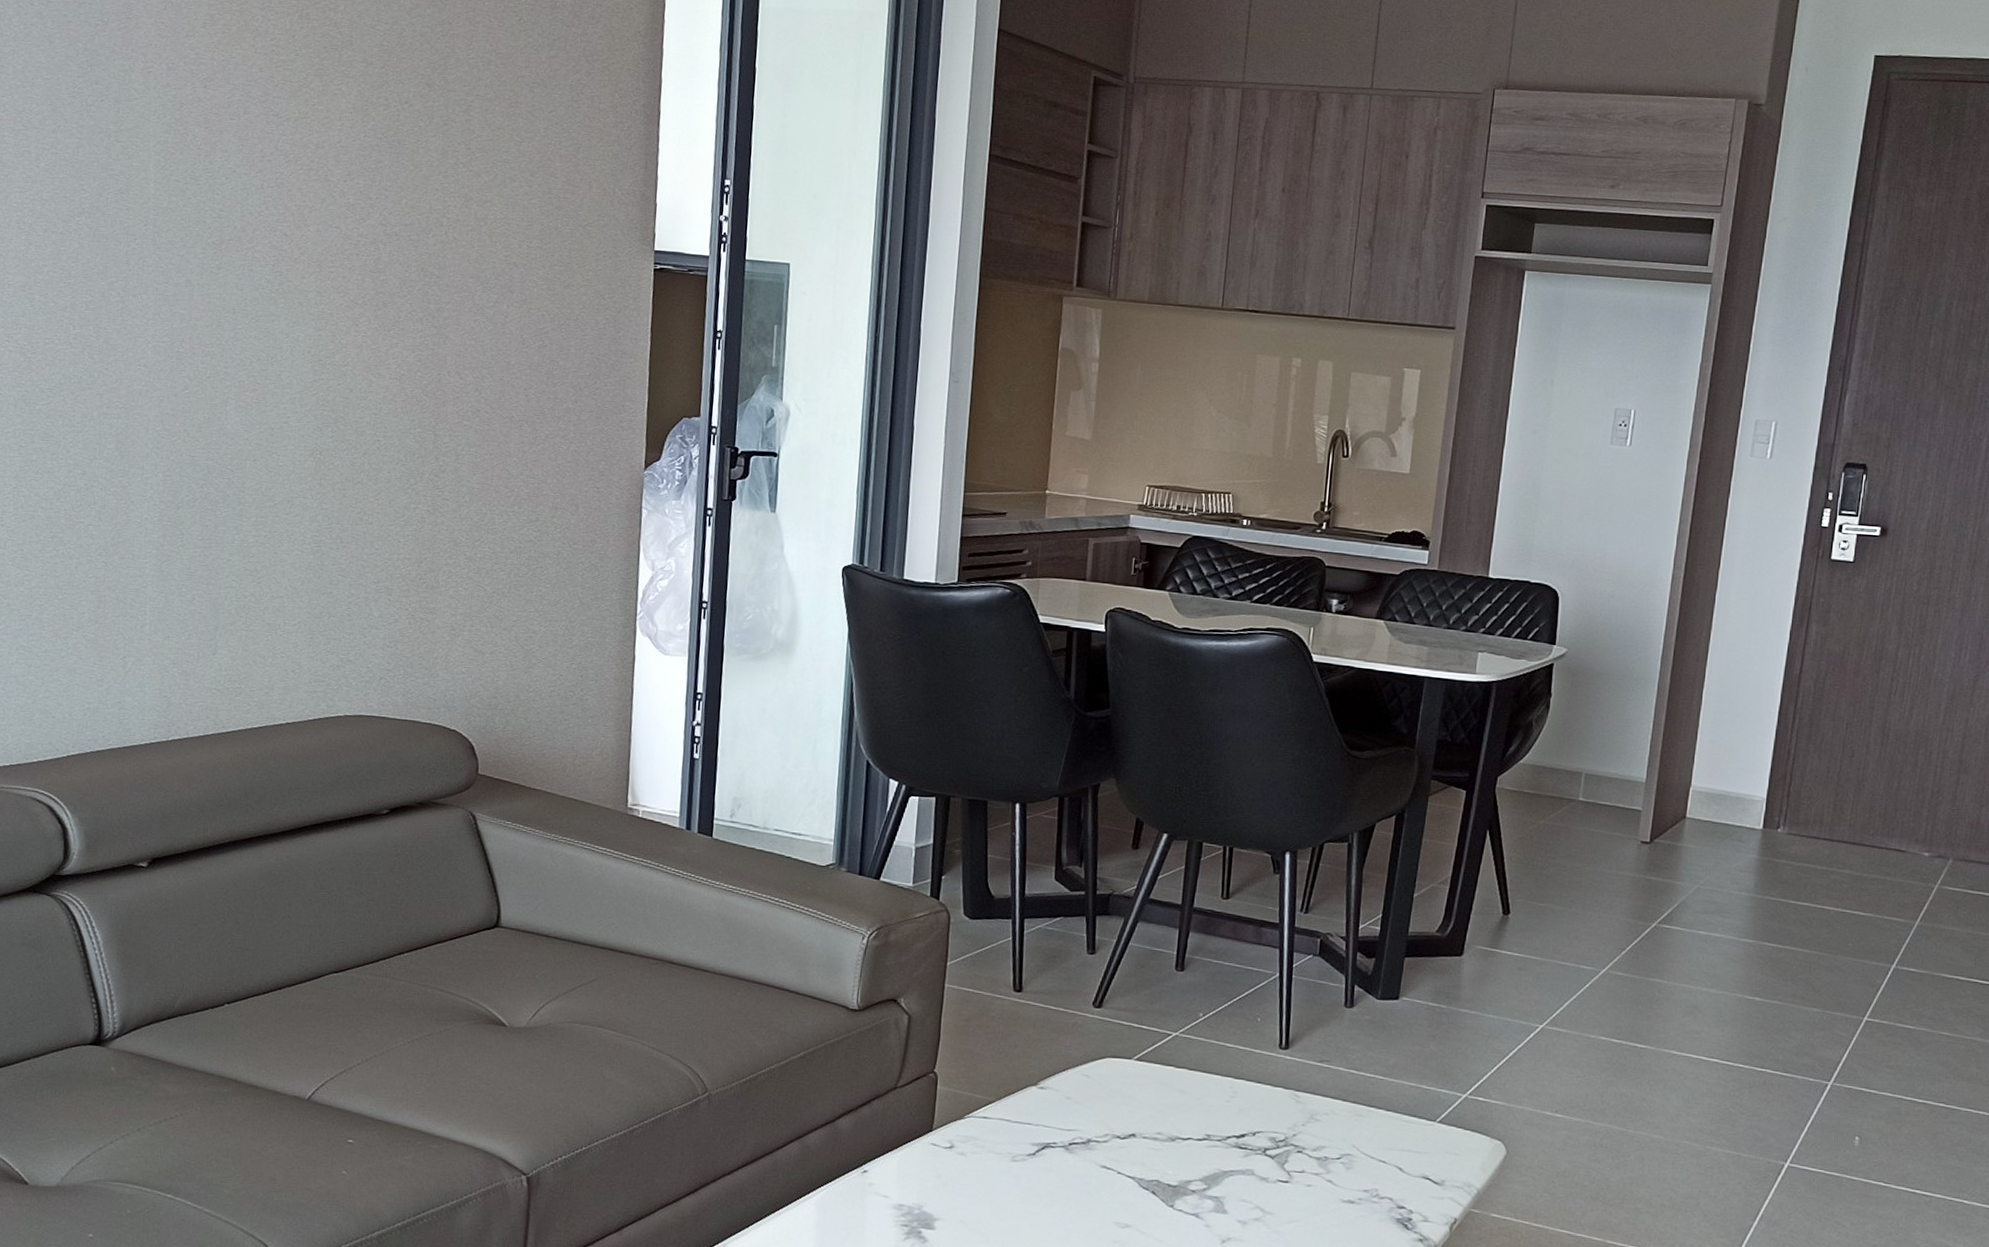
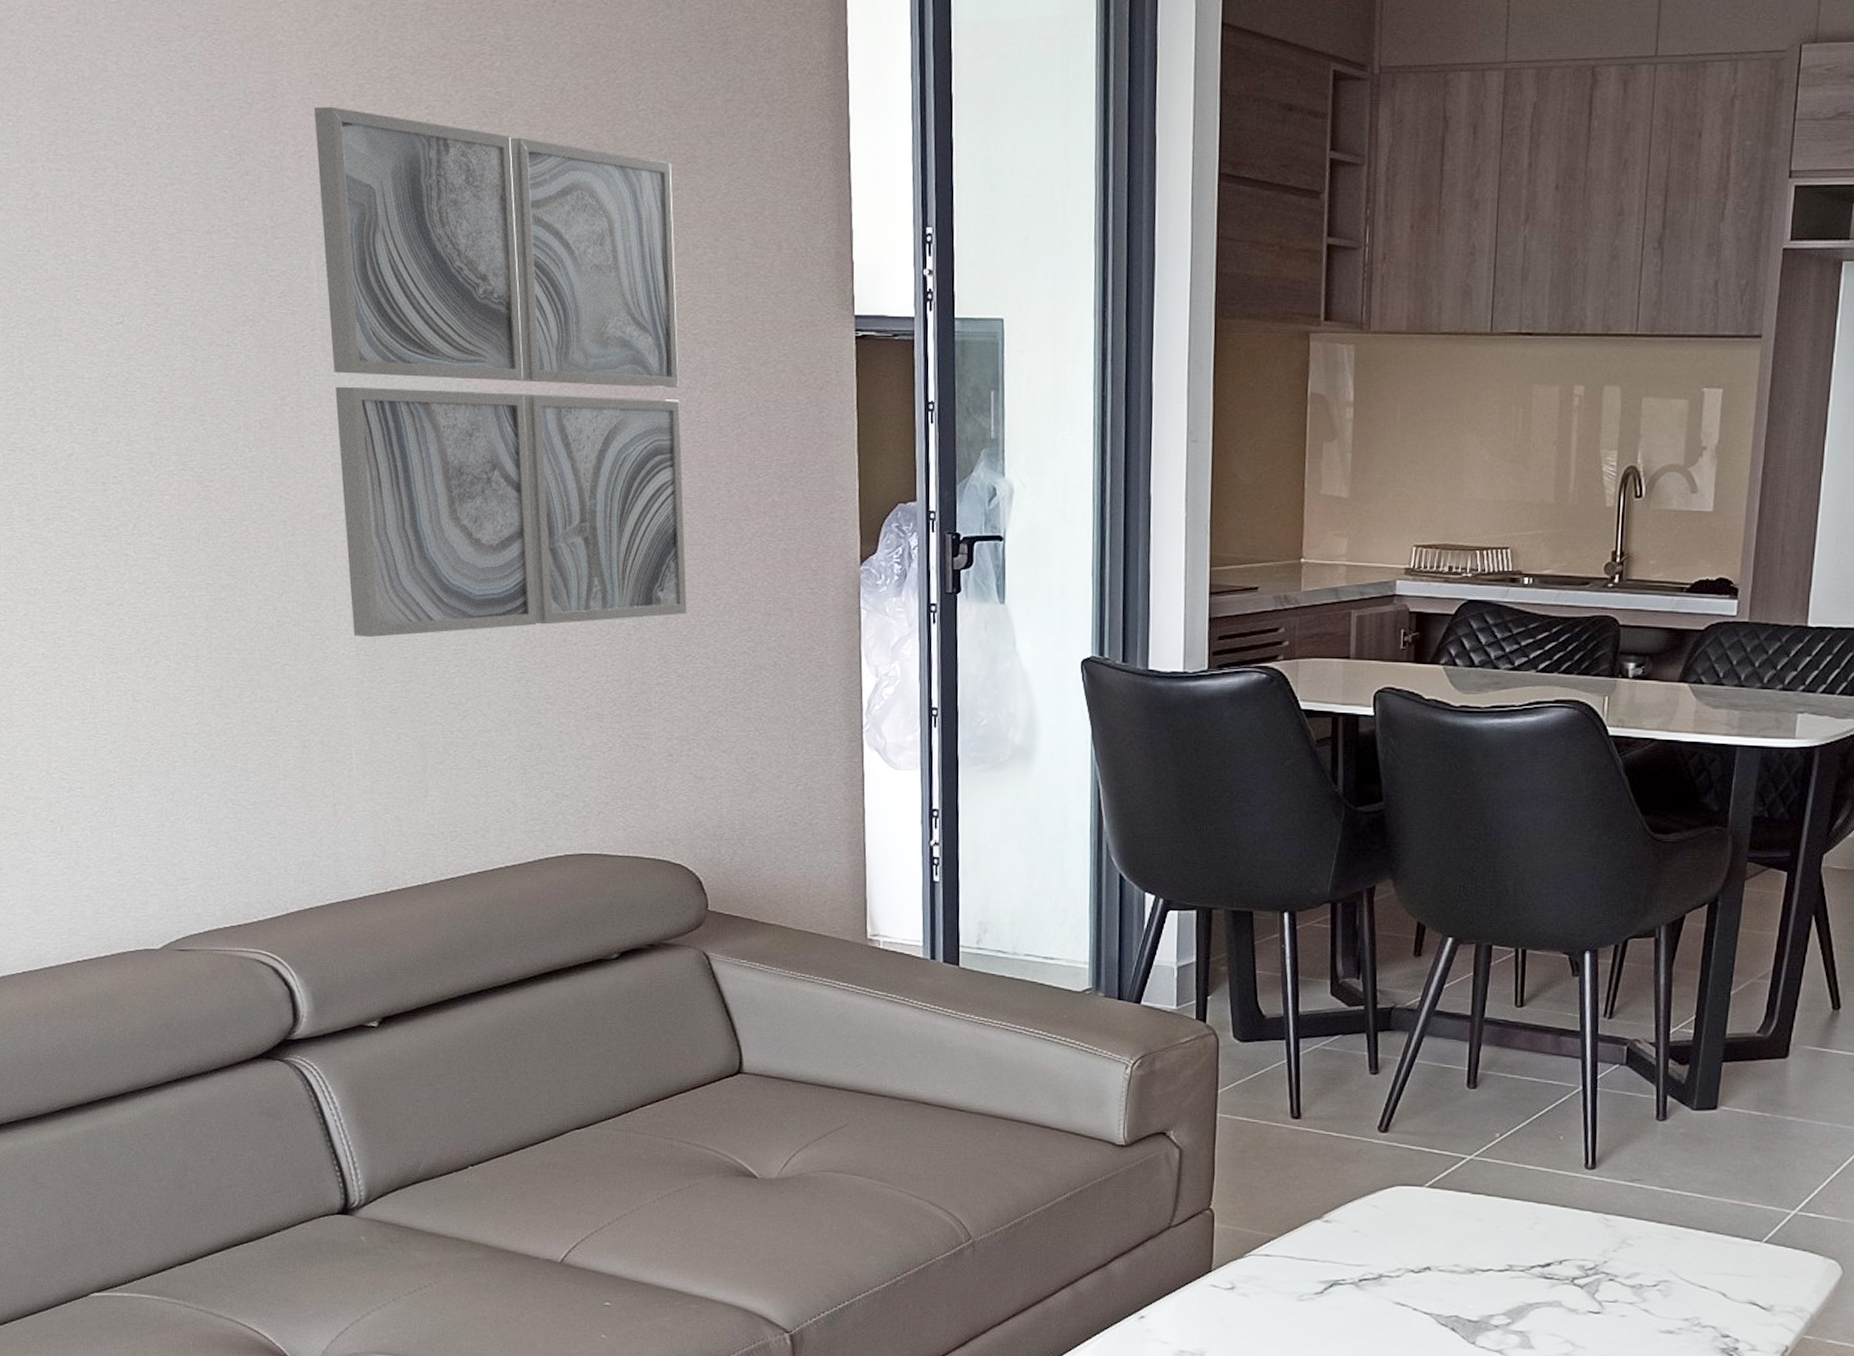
wall art: none [158,30,496,506] -> present [313,106,687,638]

